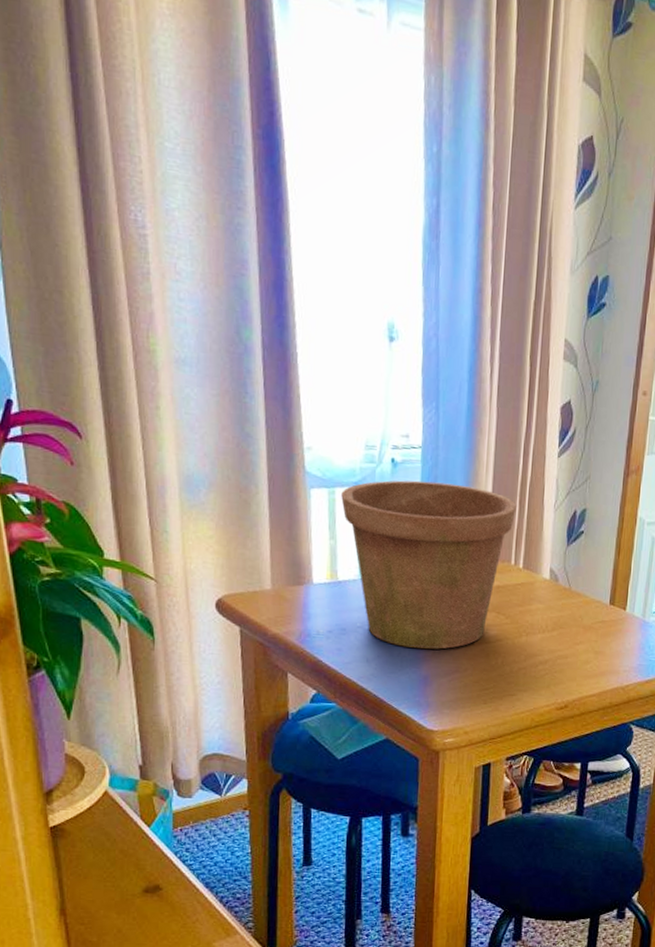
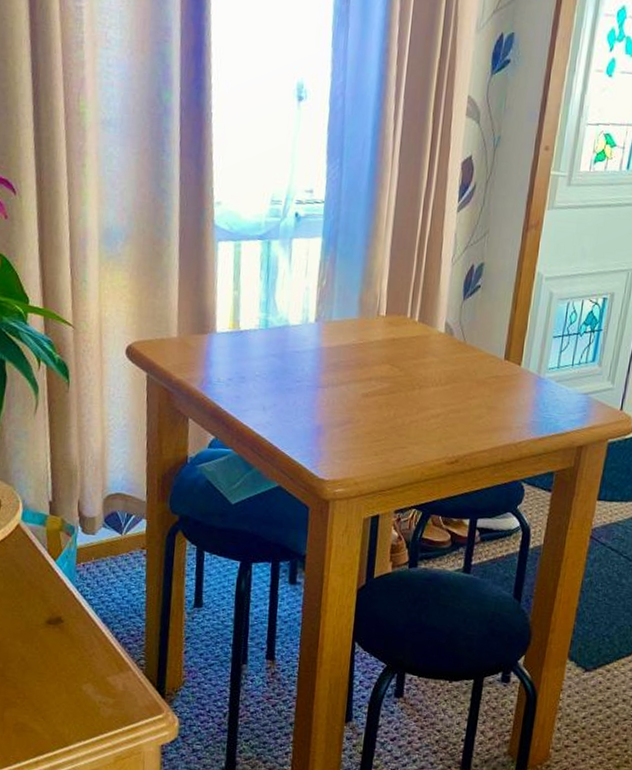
flower pot: present [341,480,517,650] -> none [246,234,415,400]

